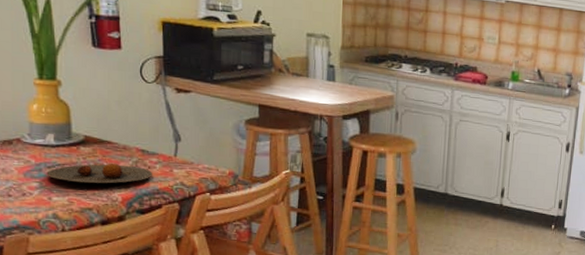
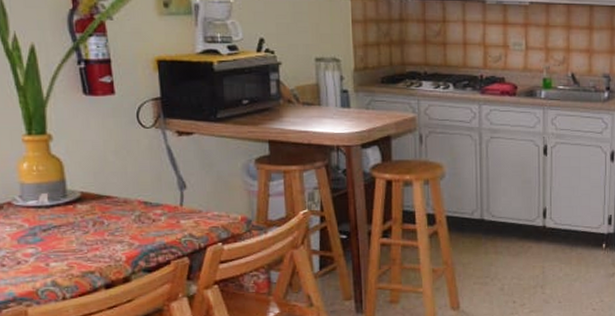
plate: present [46,163,152,184] -> none [42,219,157,245]

